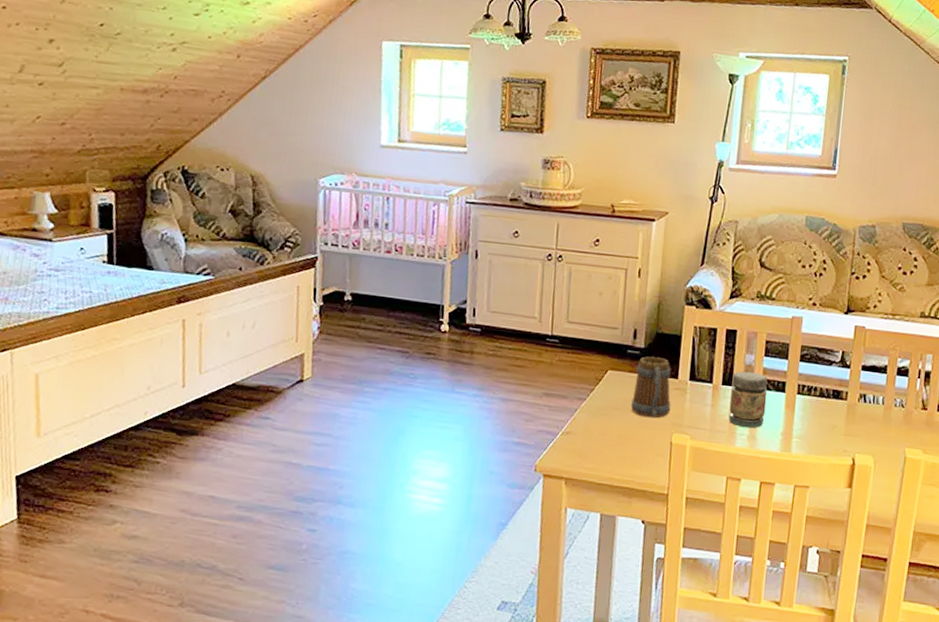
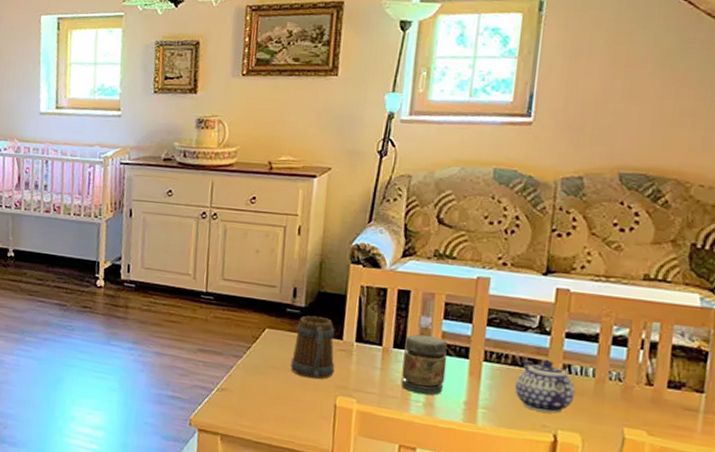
teapot: none [822,391,869,439] -> present [515,360,576,414]

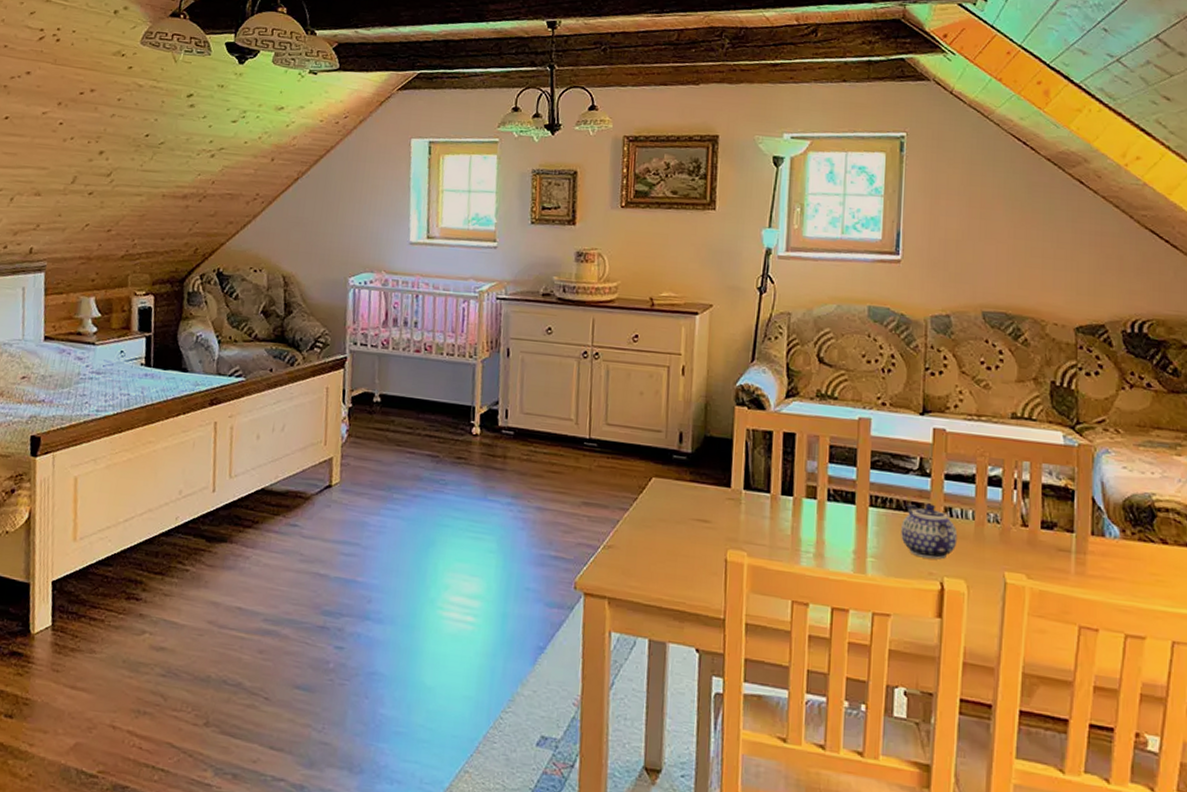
mug: present [290,315,335,380] -> none [679,462,724,532]
jar: present [400,334,448,396] -> none [790,479,835,545]

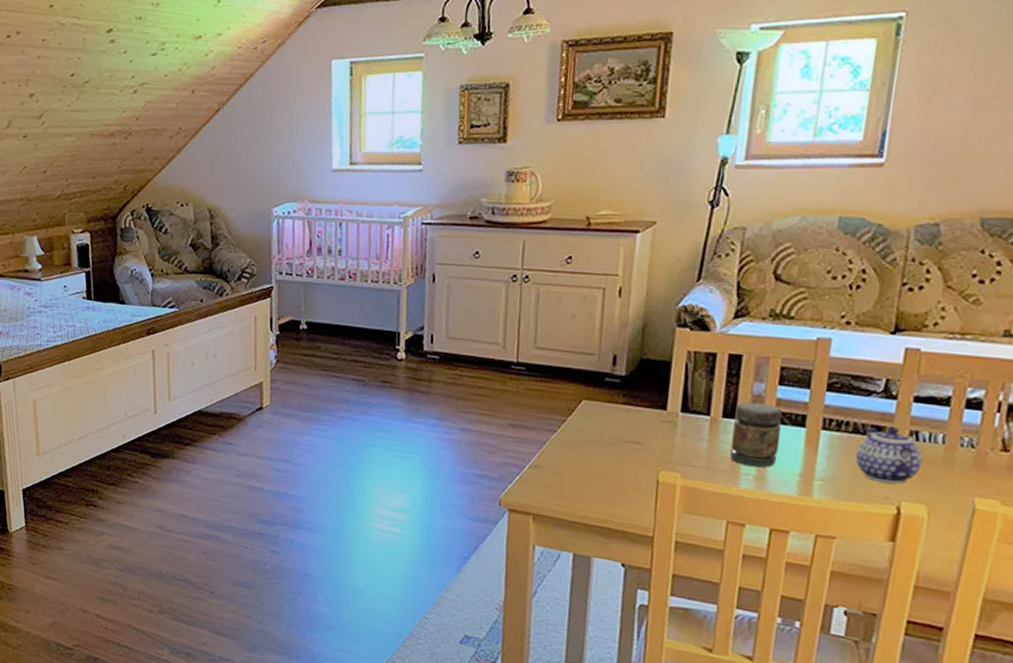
jar: none [790,479,835,545] -> present [729,402,782,468]

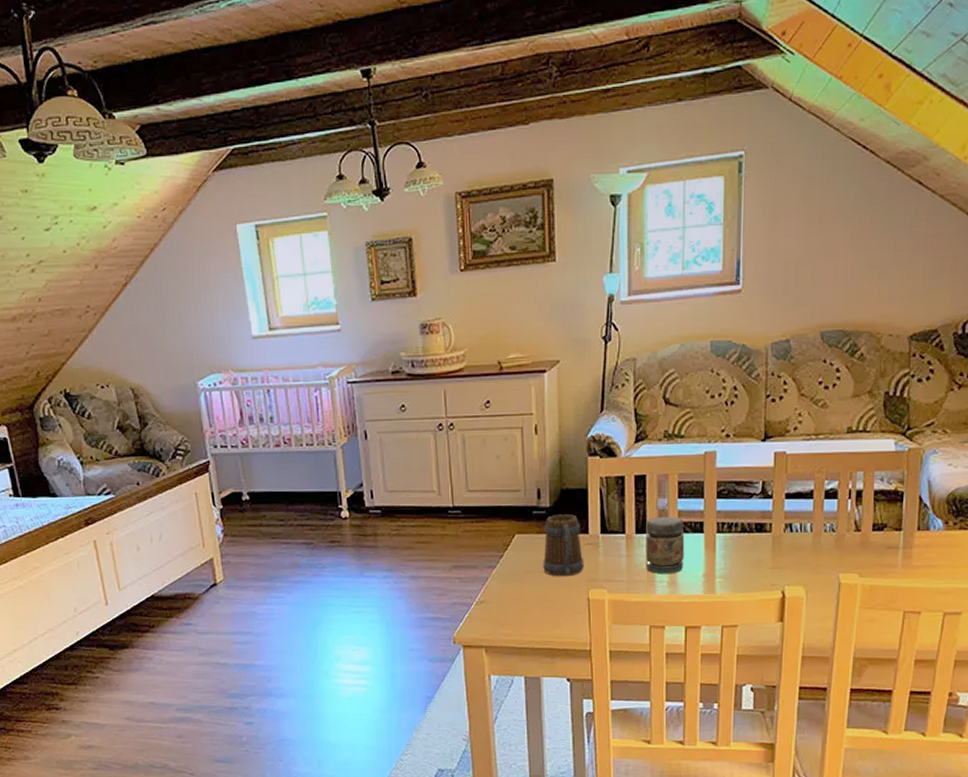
mug: none [609,385,658,454] -> present [543,514,584,577]
teapot: present [855,426,923,484] -> none [746,522,797,572]

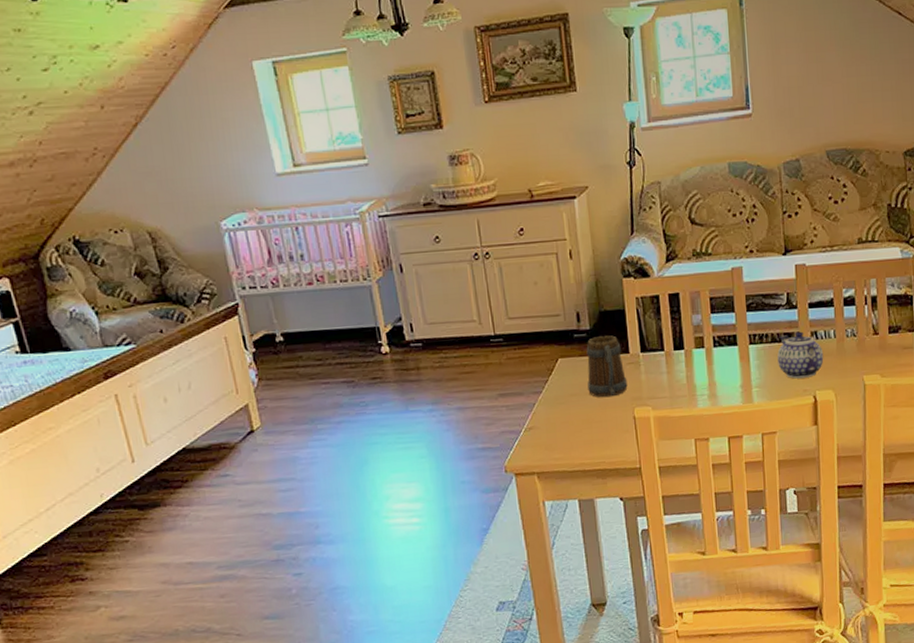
jar: present [645,516,685,574] -> none [683,331,722,388]
teapot: none [746,522,797,572] -> present [777,331,824,379]

